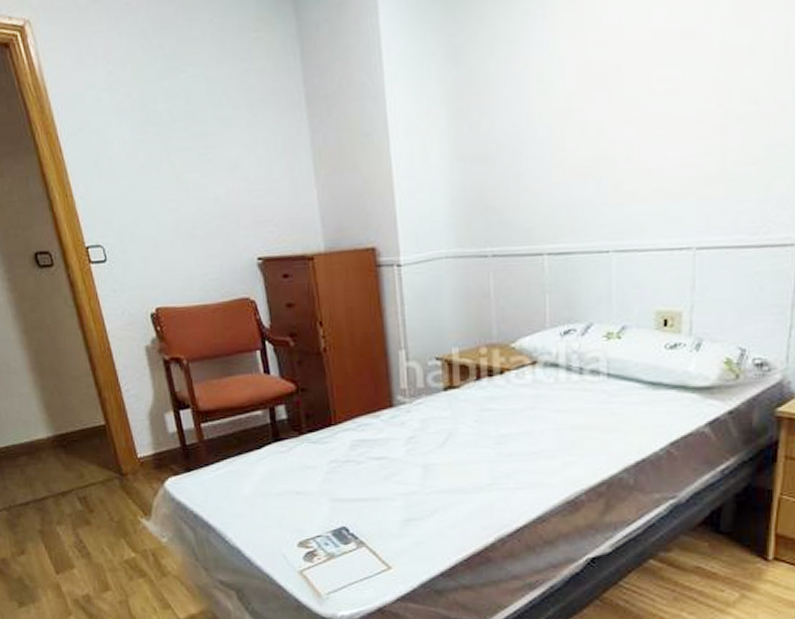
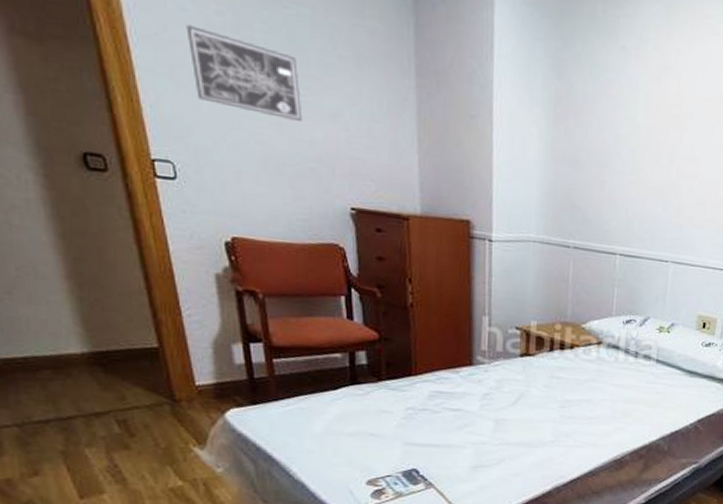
wall art: none [102,112,207,183] -> present [186,24,303,123]

